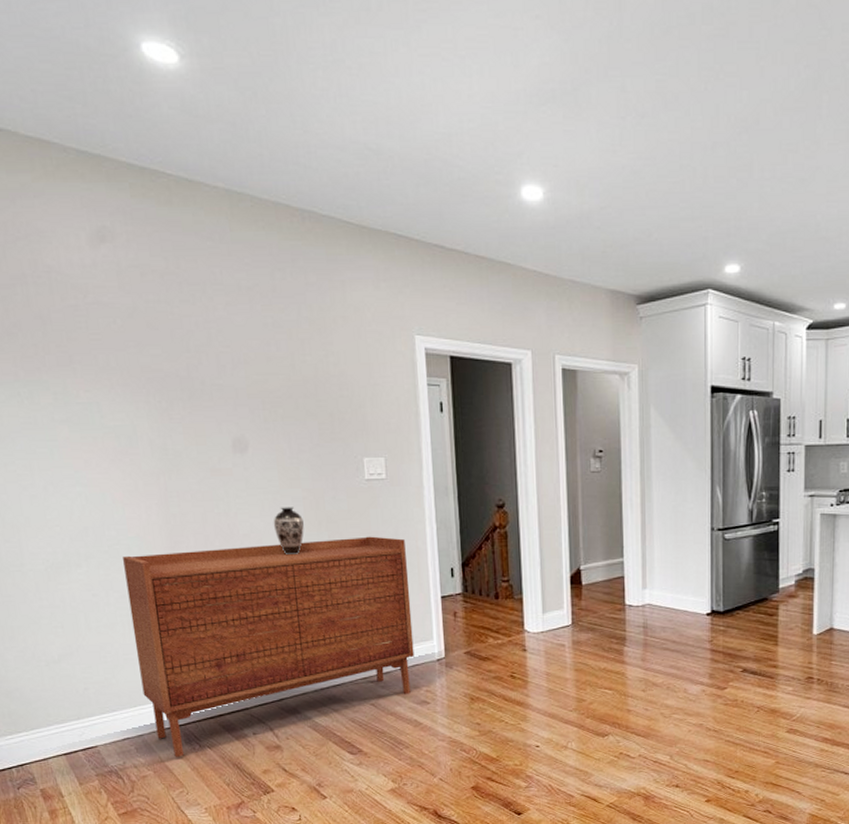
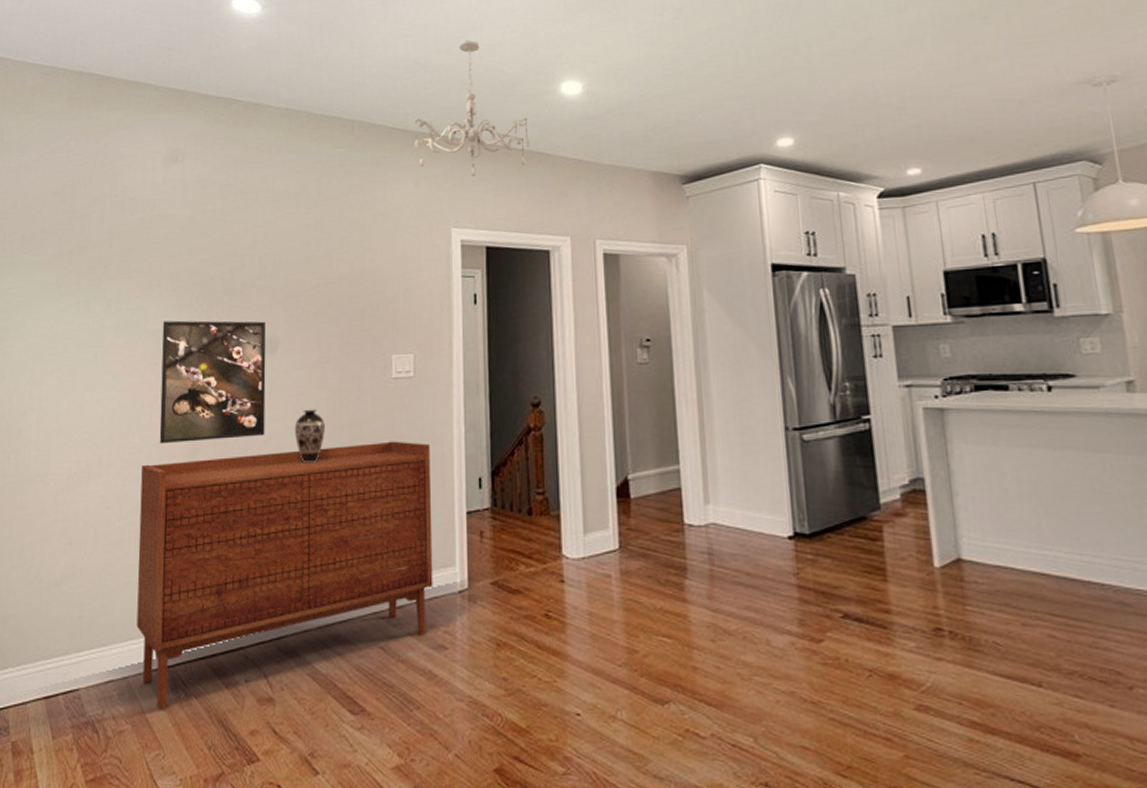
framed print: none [120,417,245,538] -> present [159,320,266,444]
chandelier: none [370,125,492,282] -> present [414,39,531,176]

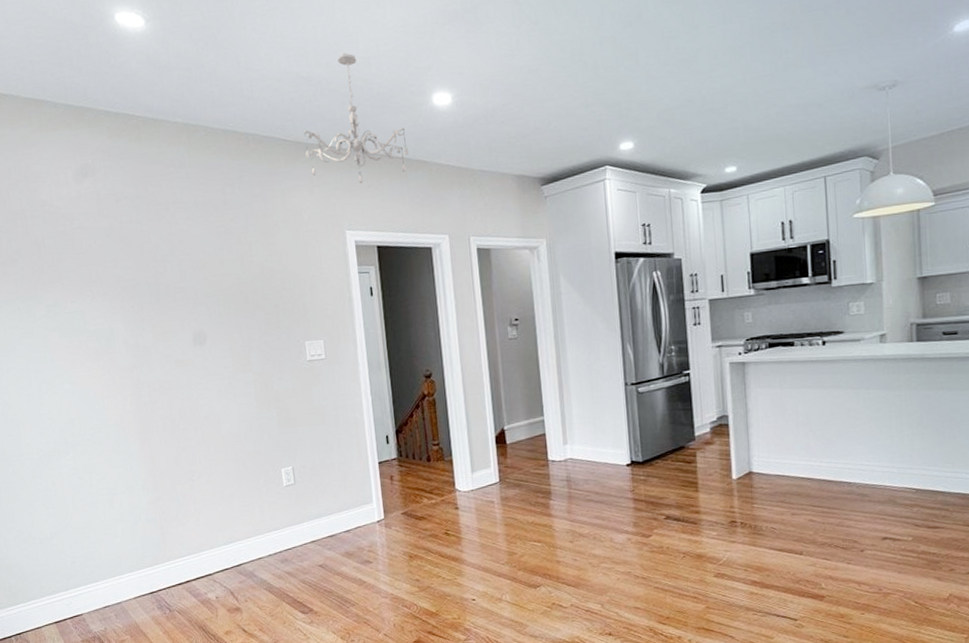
sideboard: present [136,441,433,708] -> none [103,411,357,622]
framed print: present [159,320,266,444] -> none [100,318,205,425]
decorative vase: present [294,409,325,464] -> none [229,389,256,433]

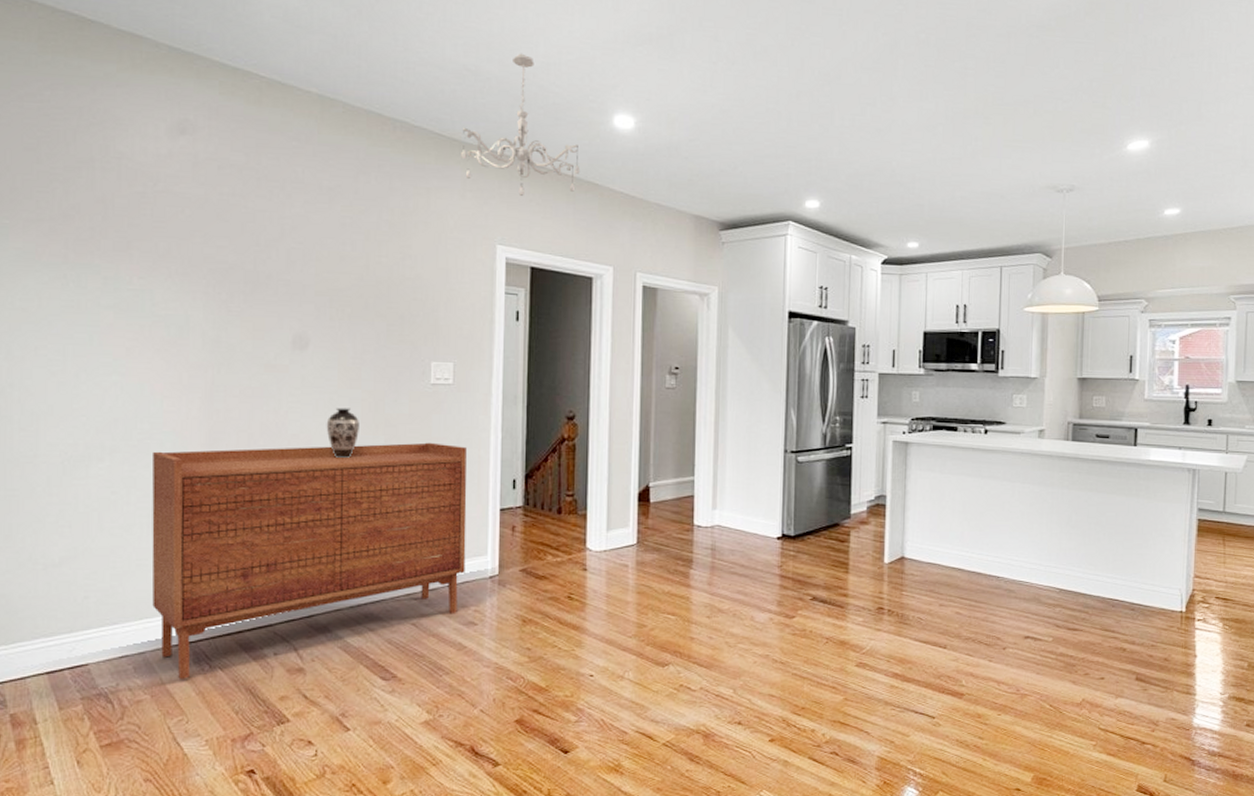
sideboard: none [103,411,357,622] -> present [152,442,467,679]
decorative vase: none [229,389,256,433] -> present [326,408,359,459]

